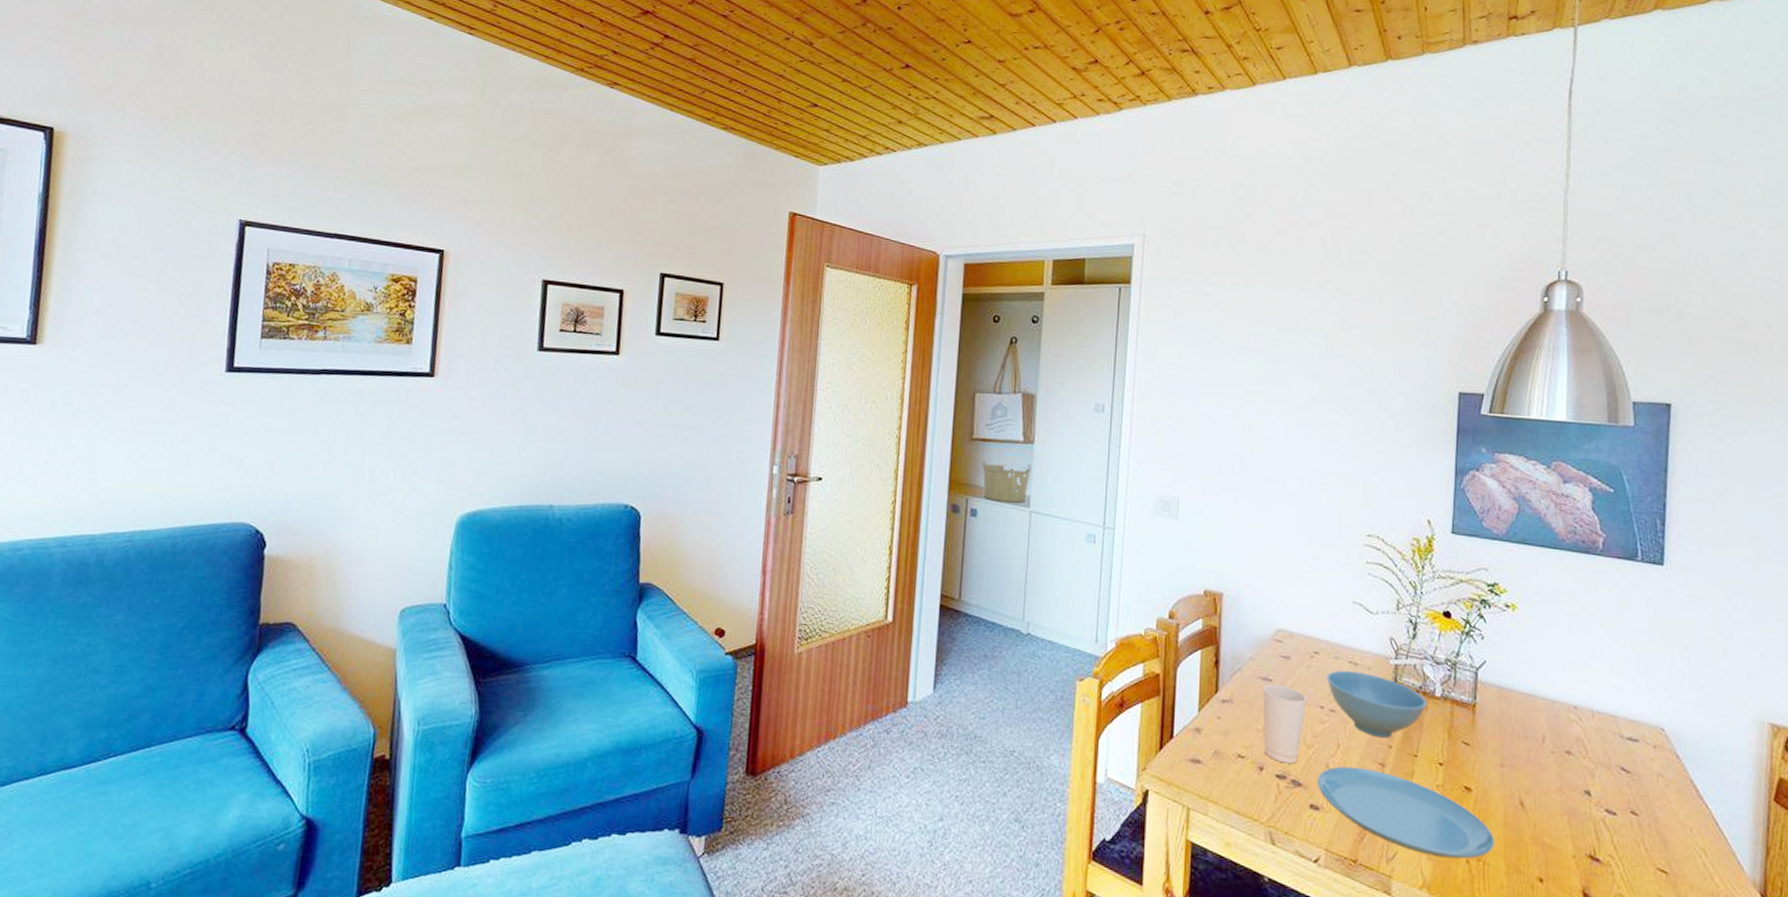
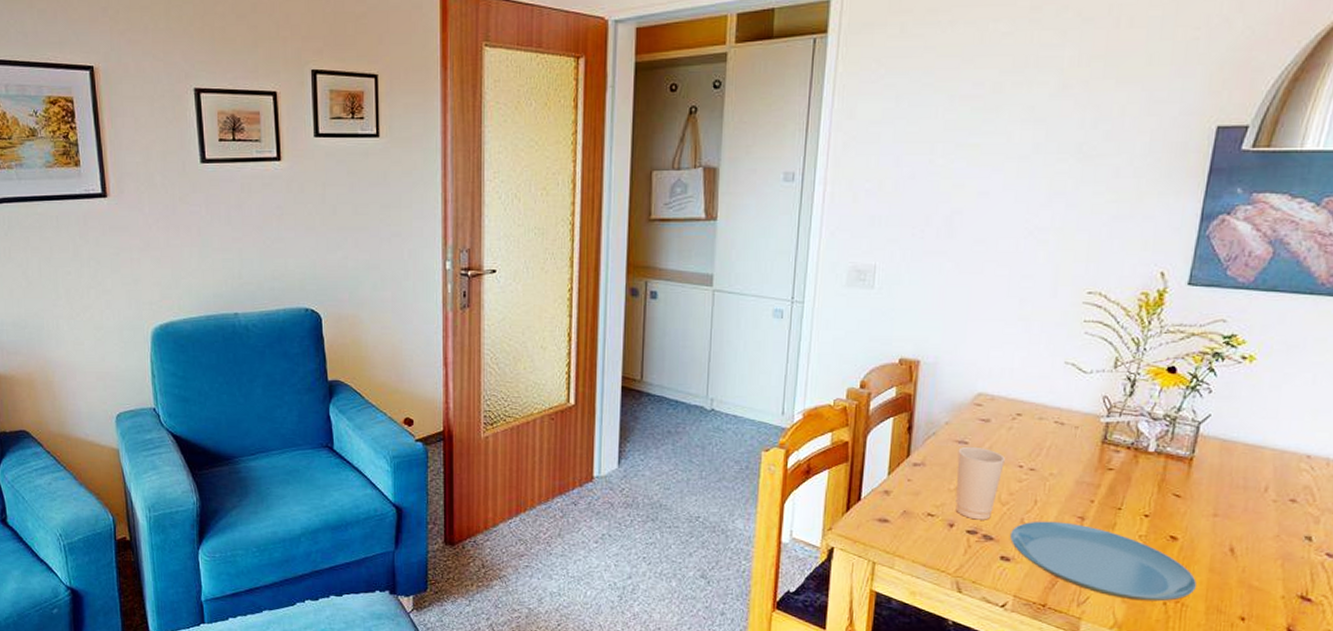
basket: present [982,460,1031,503] -> none [661,241,714,282]
bowl: present [1326,670,1428,738] -> none [1028,430,1139,493]

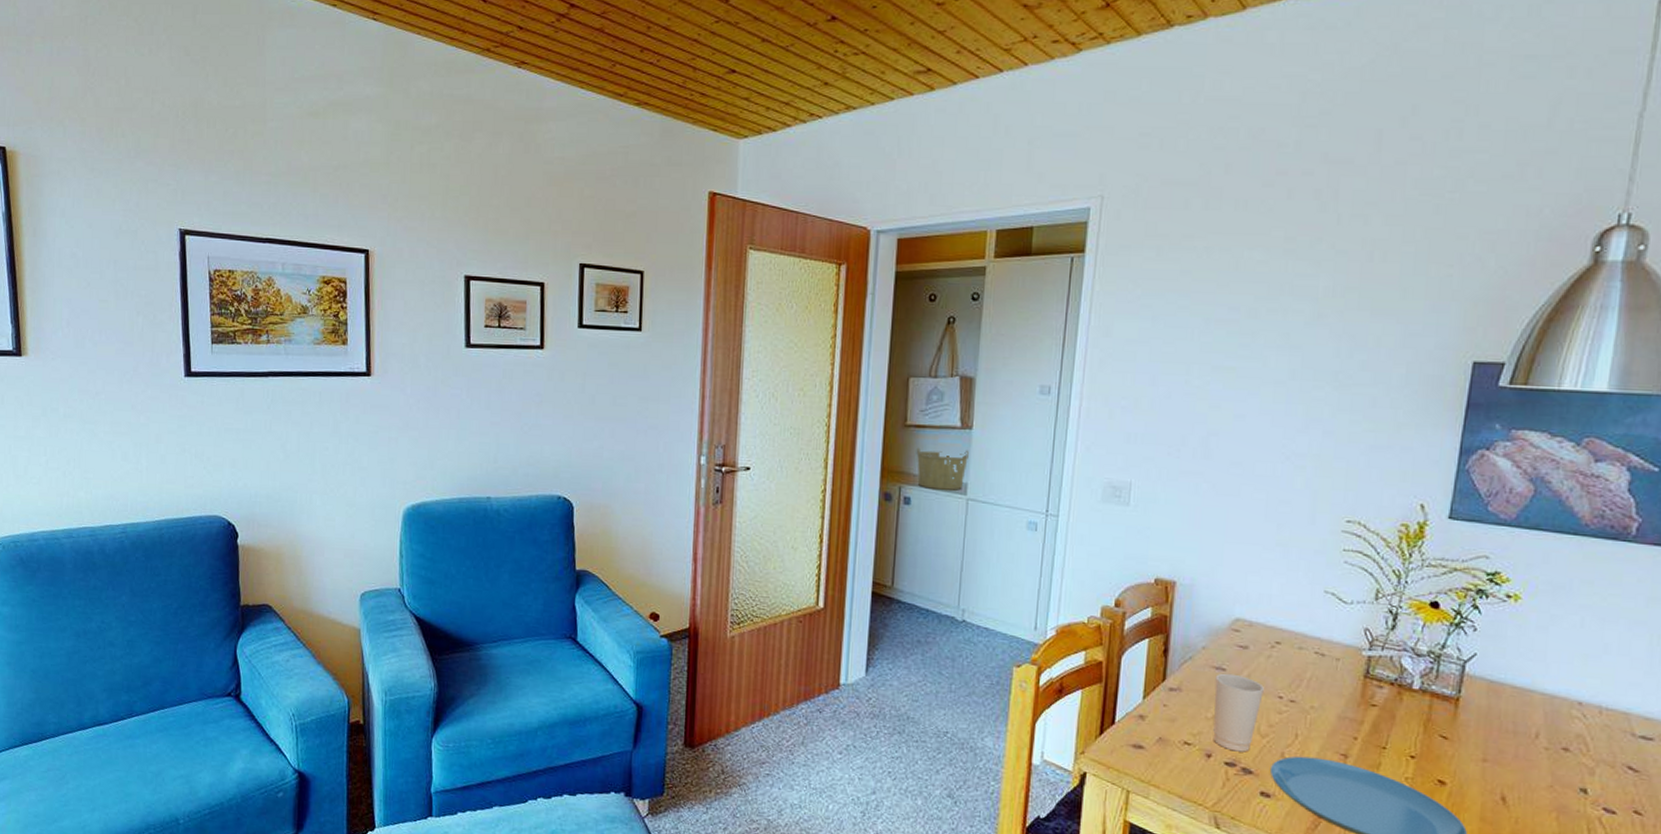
basket: none [661,241,714,282] -> present [916,447,969,491]

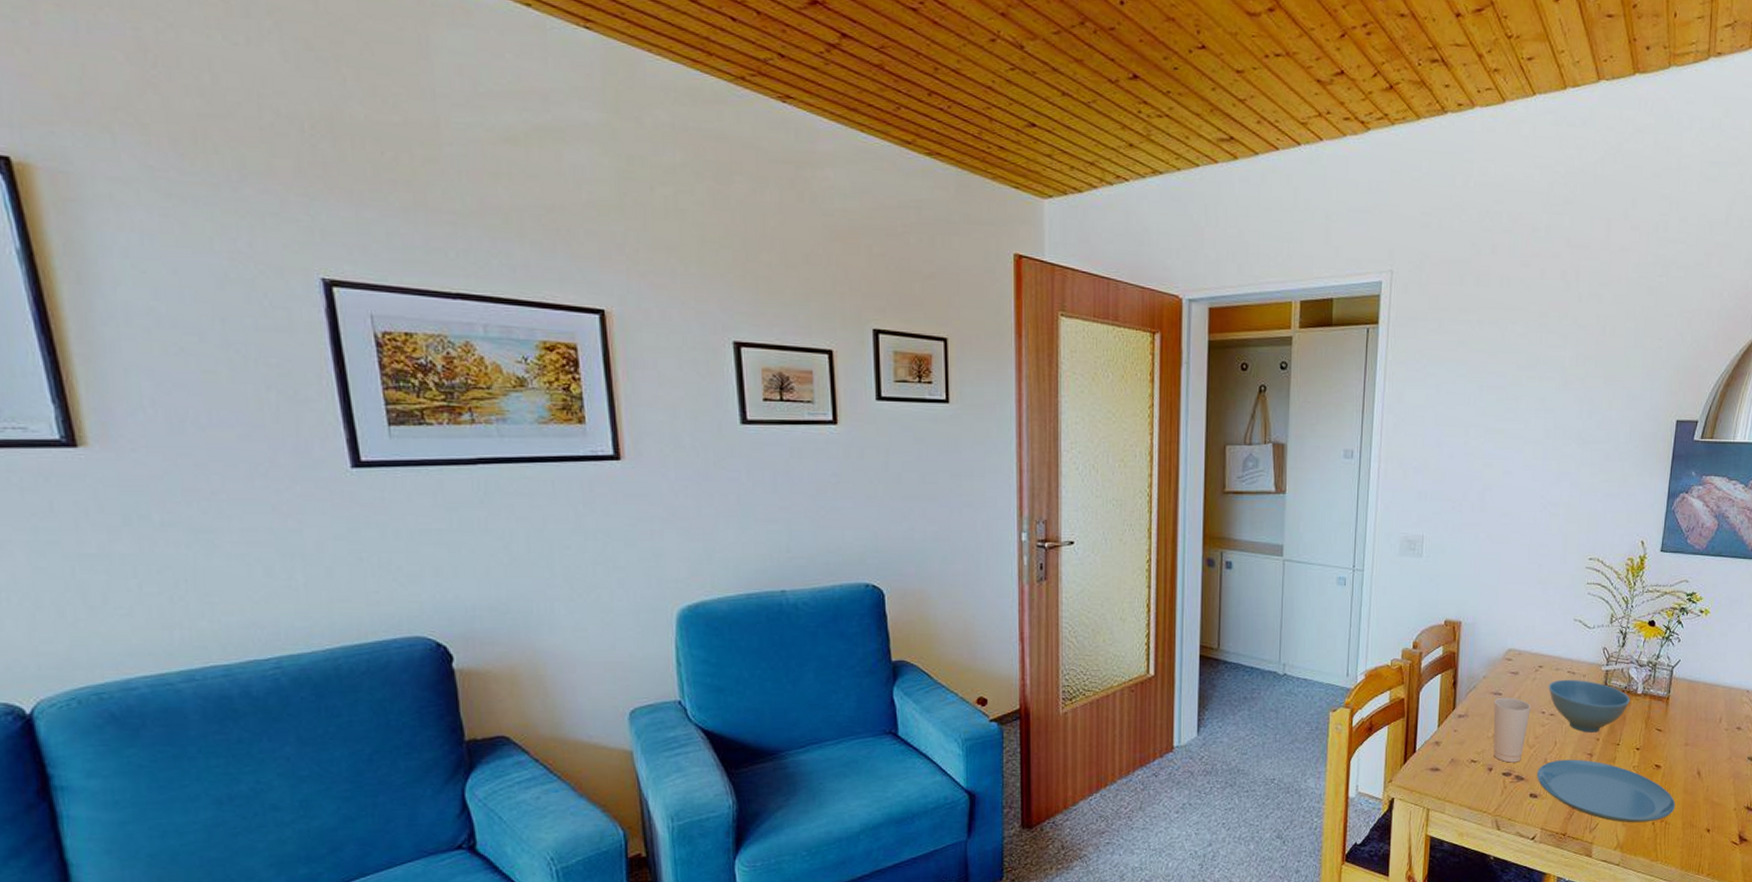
basket: present [916,447,969,491] -> none [1235,513,1283,552]
bowl: none [1287,660,1403,730] -> present [1548,679,1631,733]

